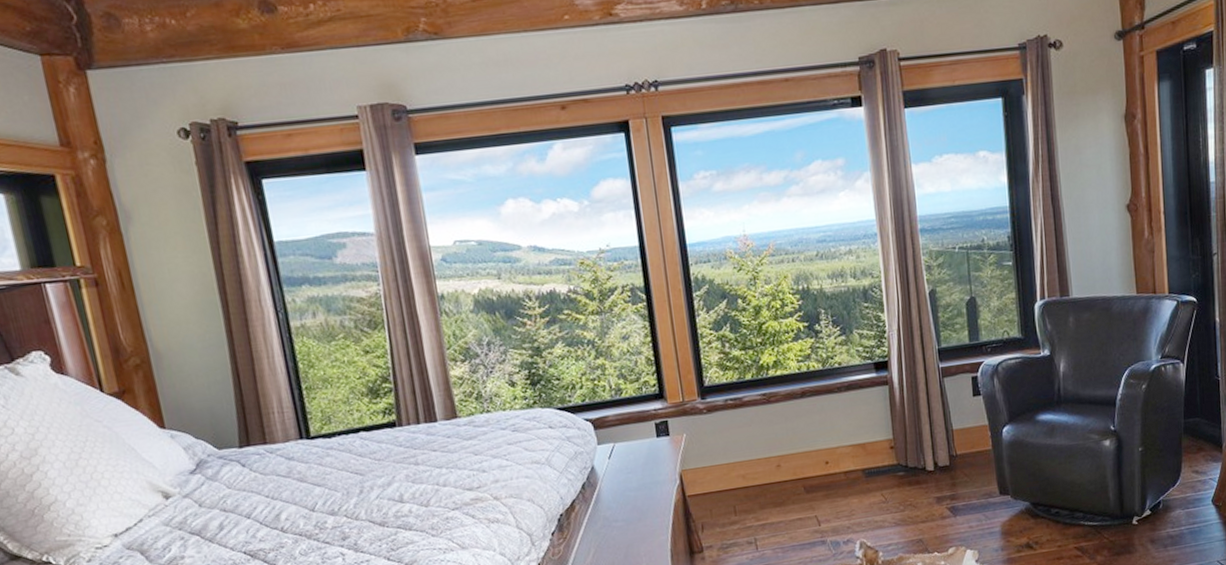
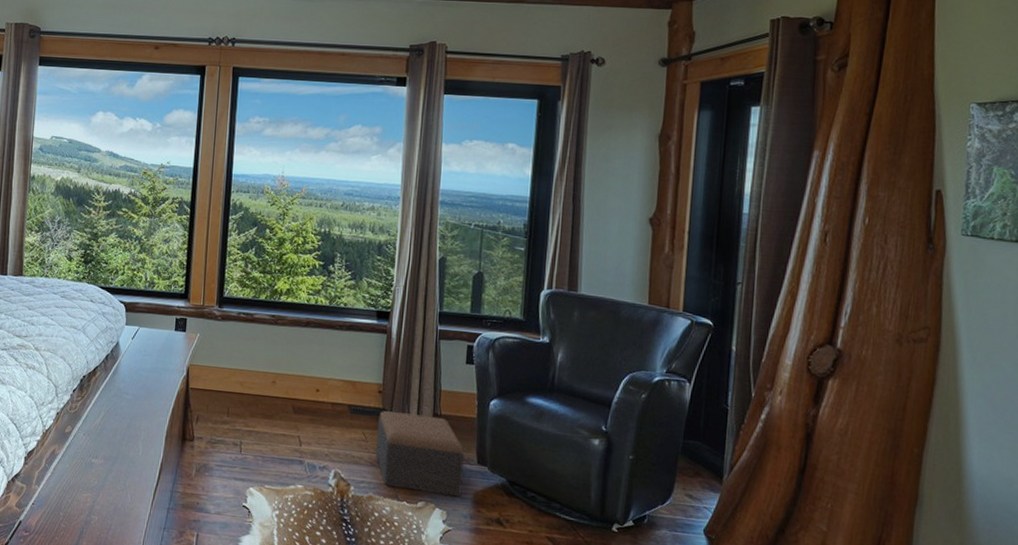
footstool: none [894,458,990,542] -> present [375,410,465,497]

